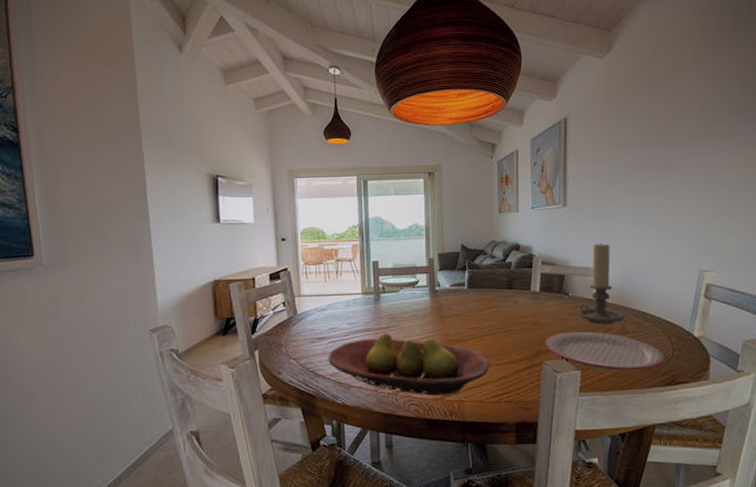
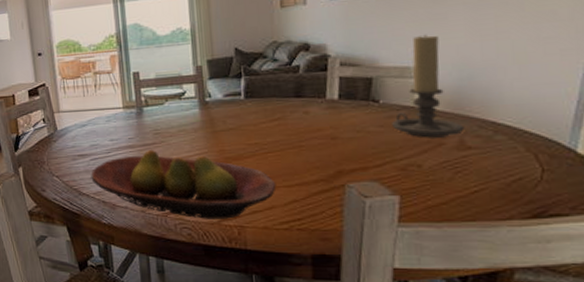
plate: present [544,331,665,371] -> none [347,147,529,198]

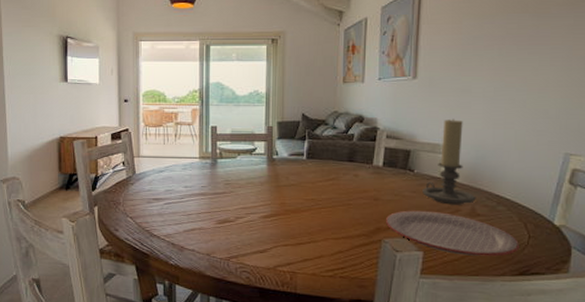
fruit bowl: present [91,149,277,219] -> none [163,197,326,265]
plate: none [347,147,529,198] -> present [385,210,519,257]

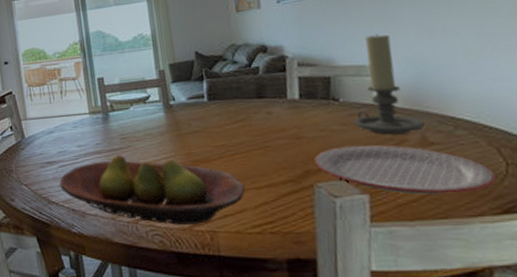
fruit bowl: none [163,197,326,265] -> present [59,154,246,225]

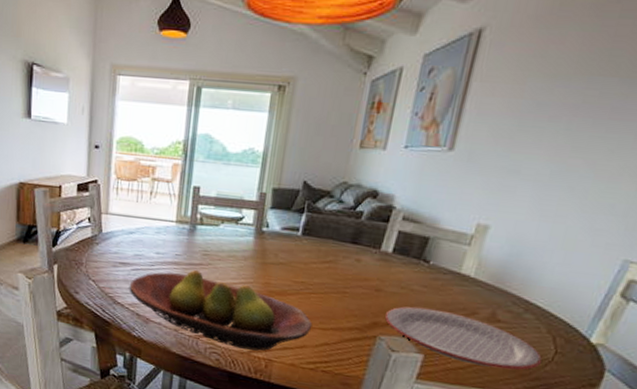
candle holder: present [354,33,426,135] -> none [435,204,502,308]

